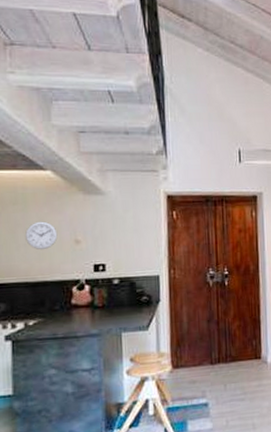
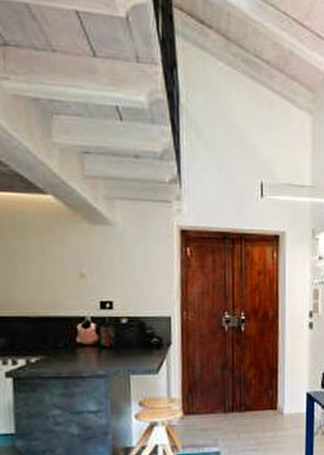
wall clock: present [25,221,58,250] -> none [25,251,61,283]

